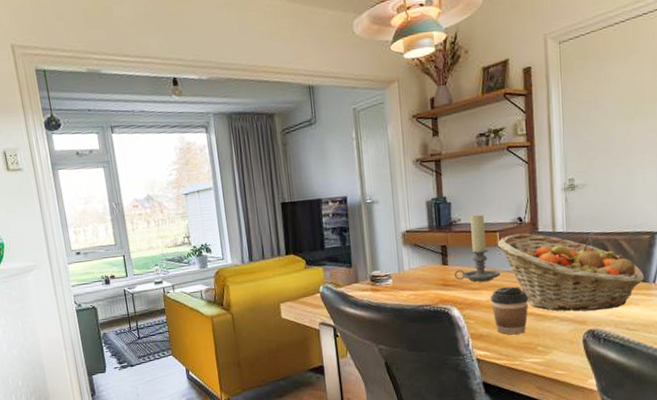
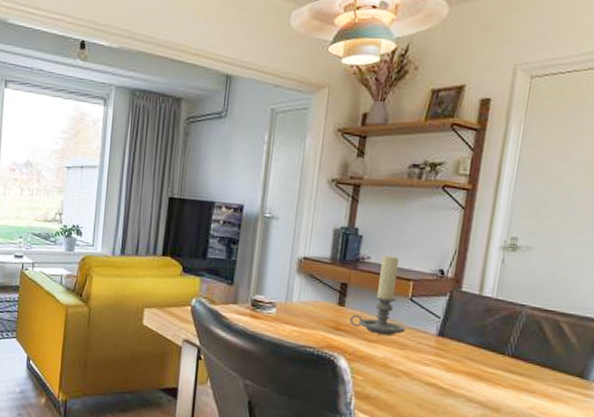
coffee cup: present [490,286,529,335] -> none [386,346,434,406]
fruit basket: present [498,233,645,312] -> none [409,287,585,402]

